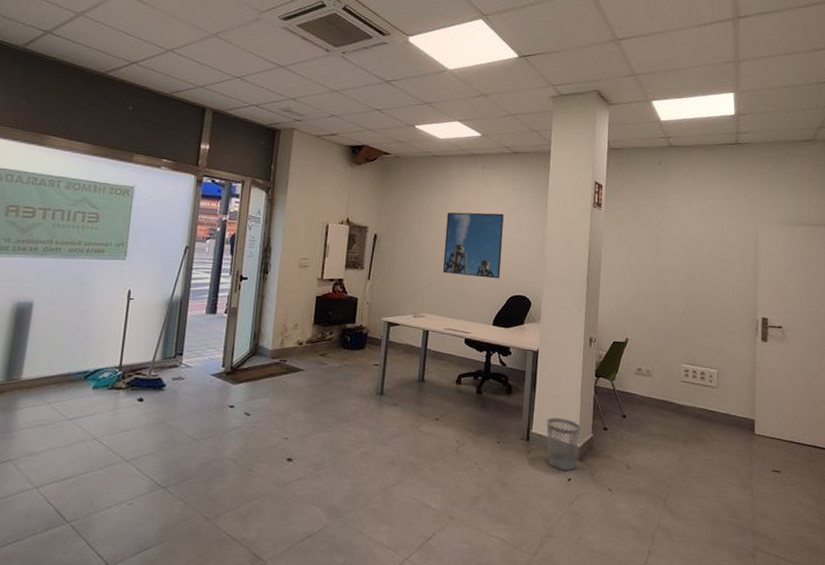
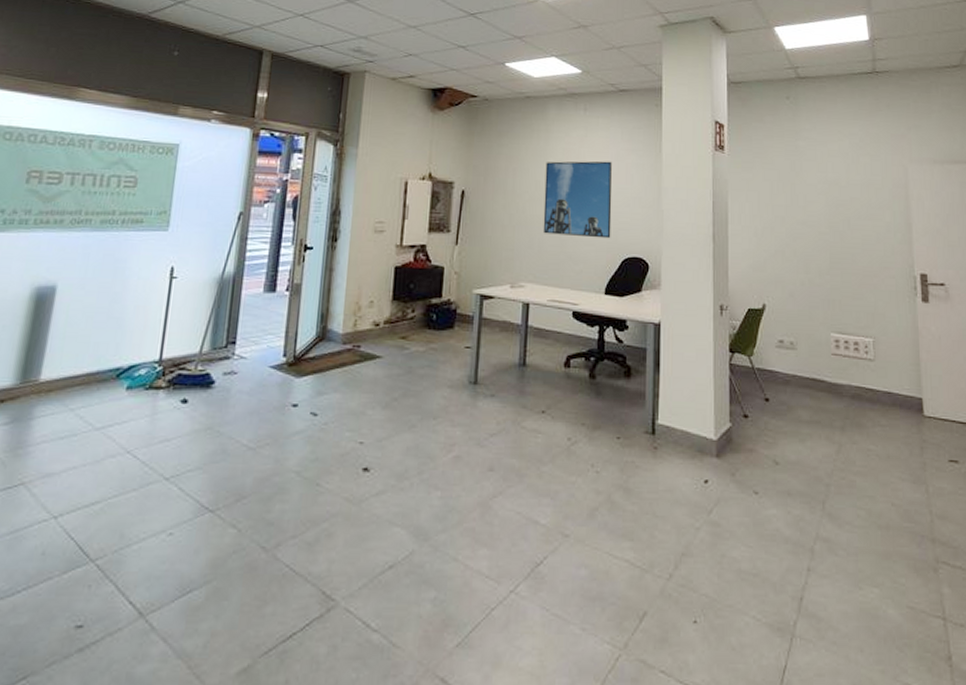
wastebasket: present [546,417,581,471] -> none [675,405,717,470]

